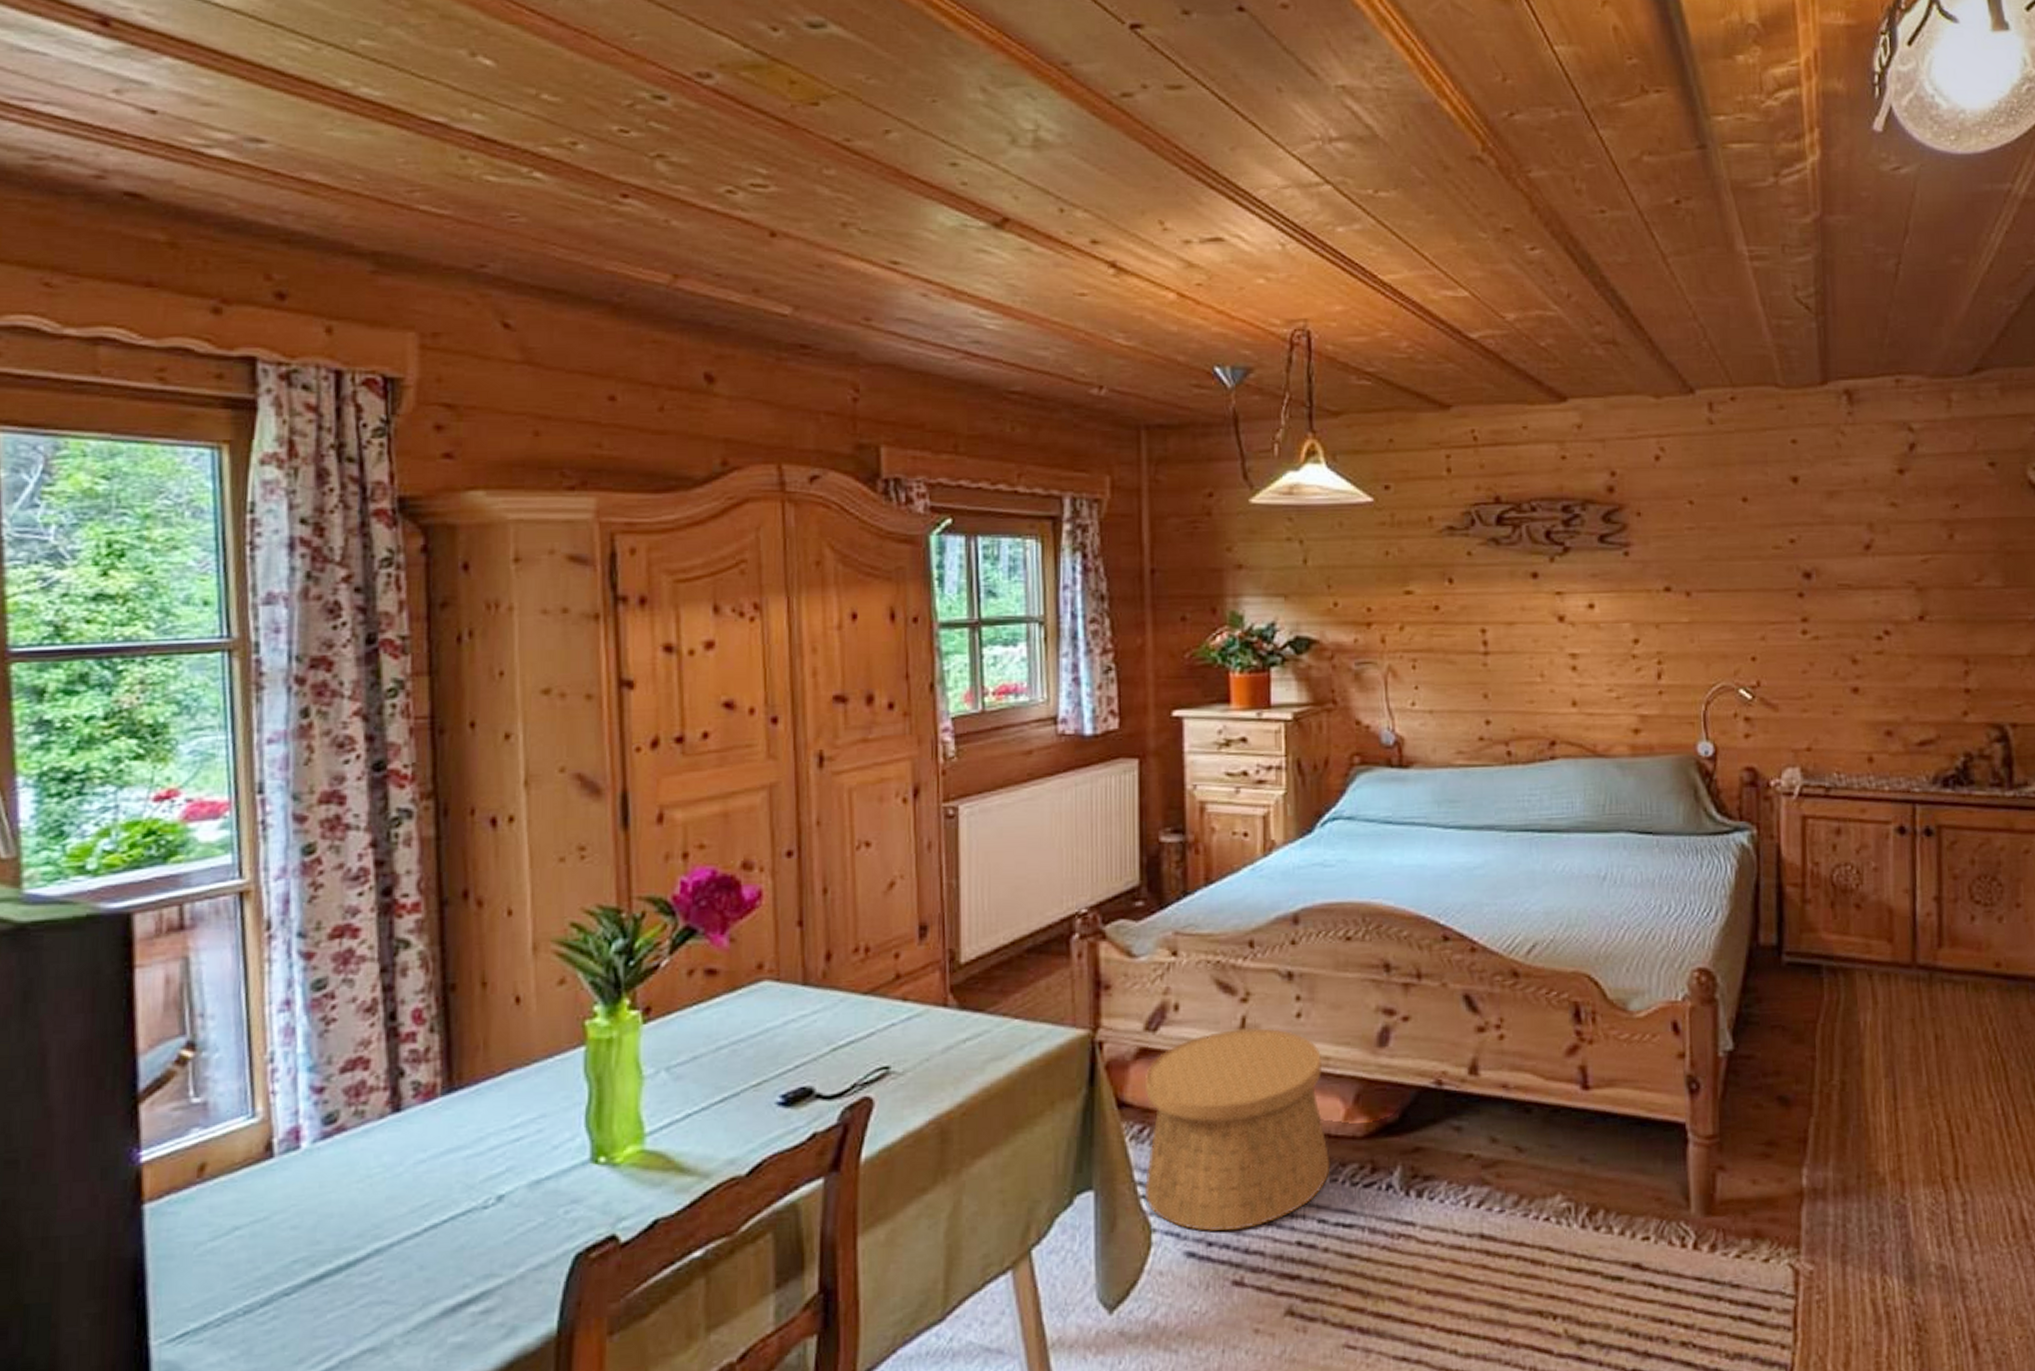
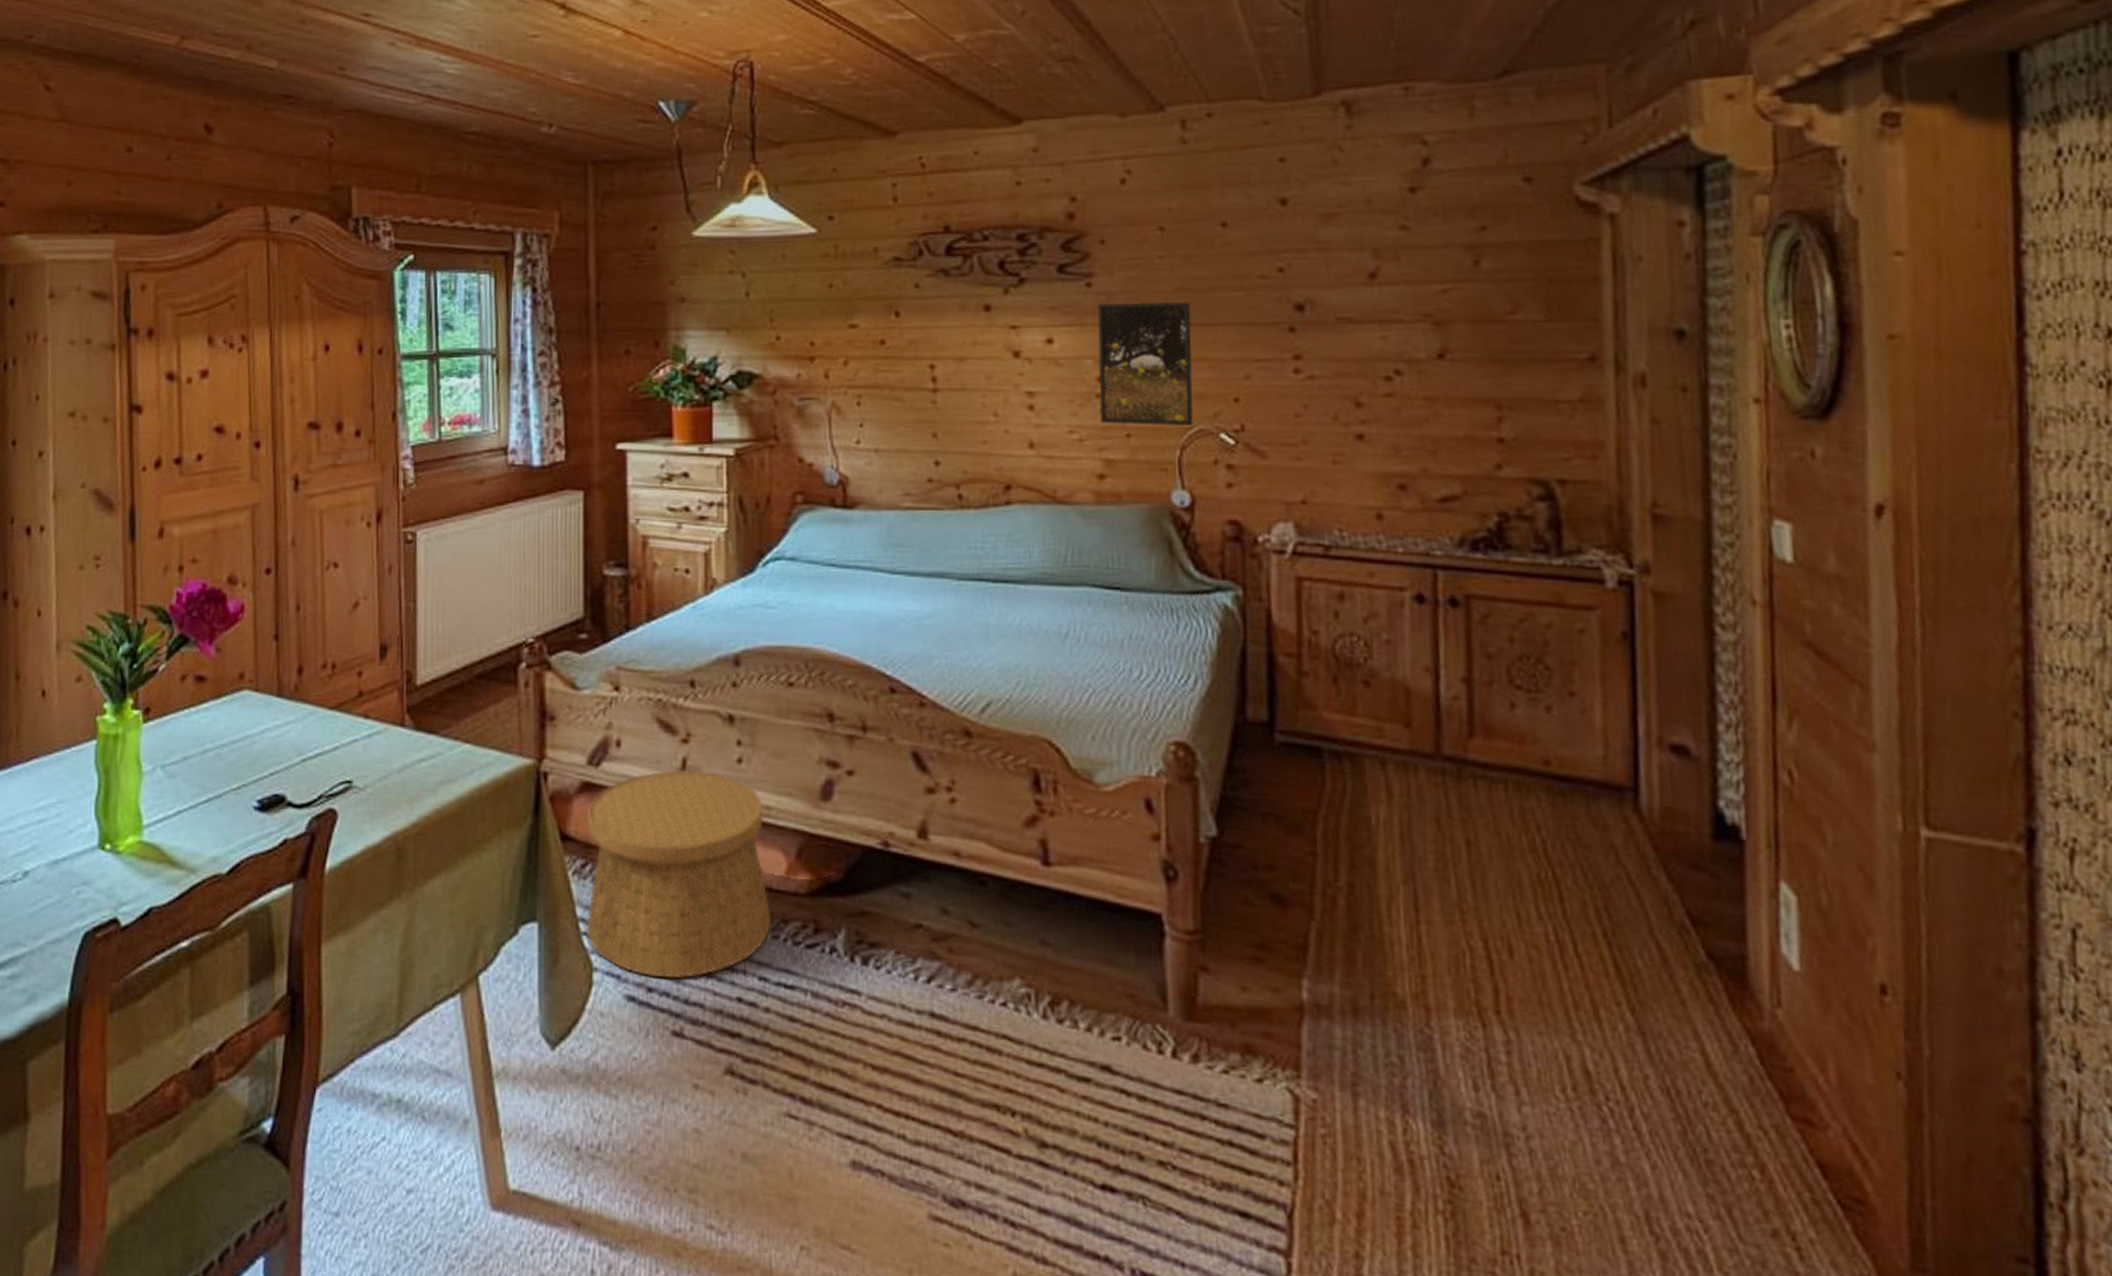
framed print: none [1634,570,1717,684] -> present [1097,302,1193,427]

